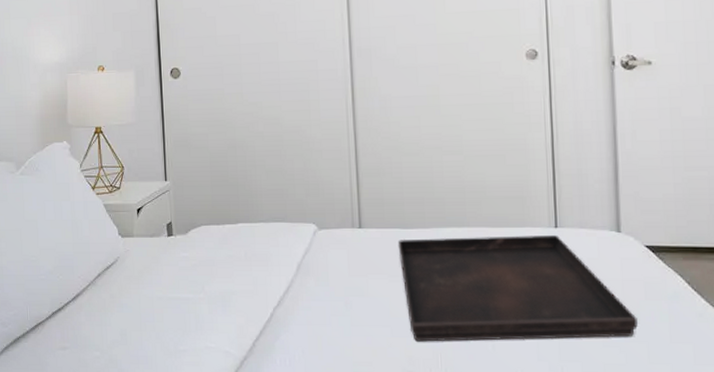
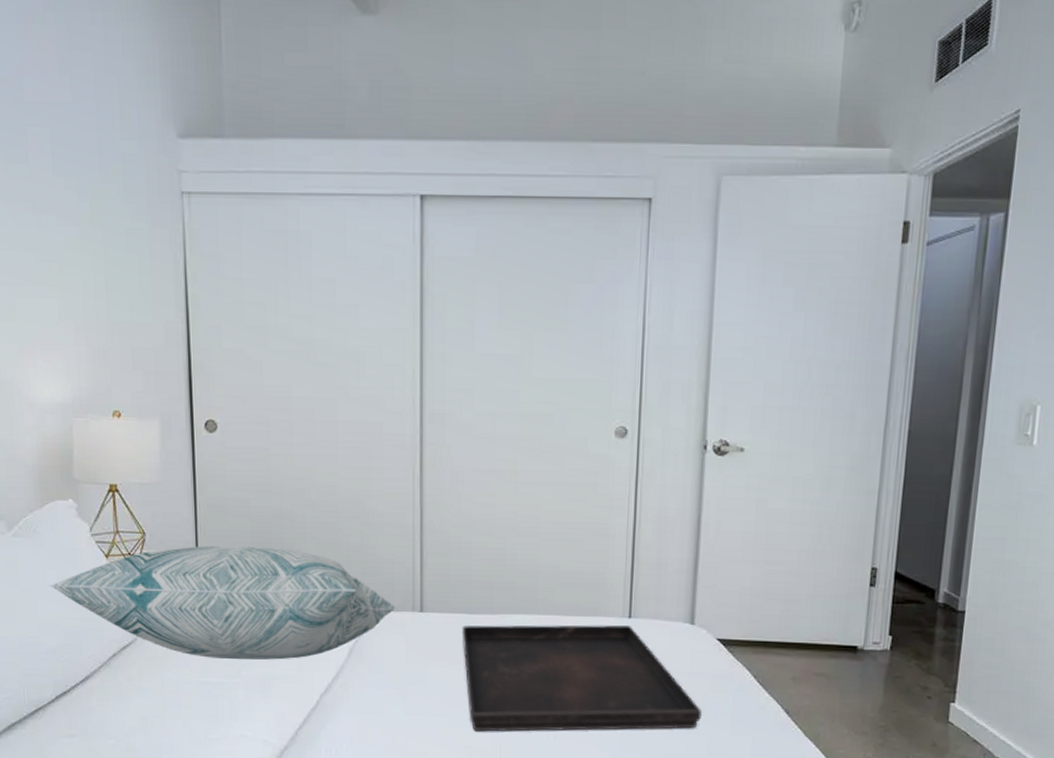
decorative pillow: none [48,175,338,277] -> present [49,546,397,660]

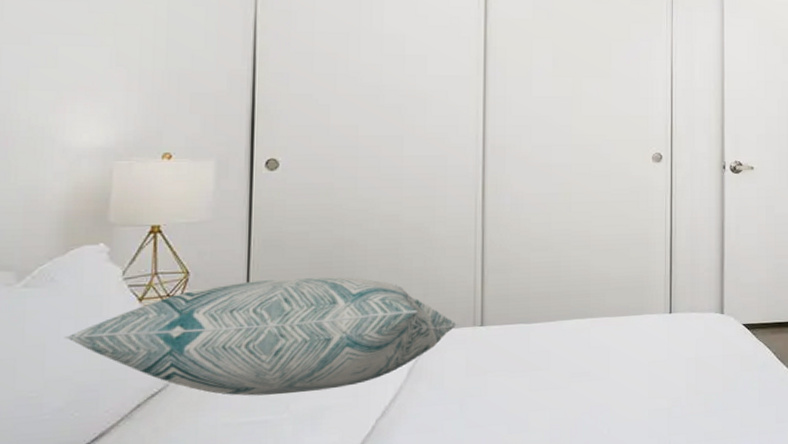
serving tray: present [461,625,702,732] -> none [520,320,734,435]

